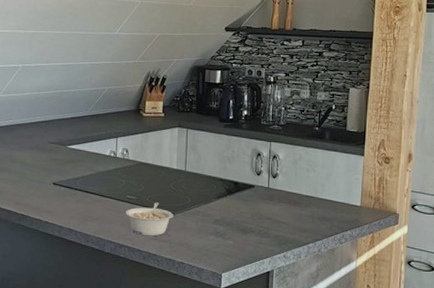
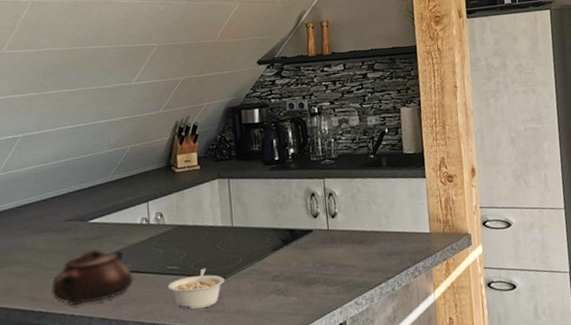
teapot: none [31,170,98,215] -> present [50,249,133,306]

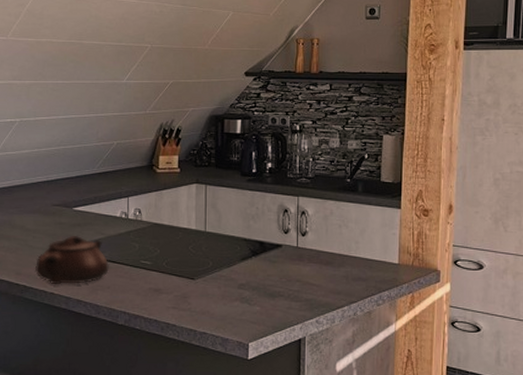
legume: present [168,267,225,310] -> none [140,267,193,305]

